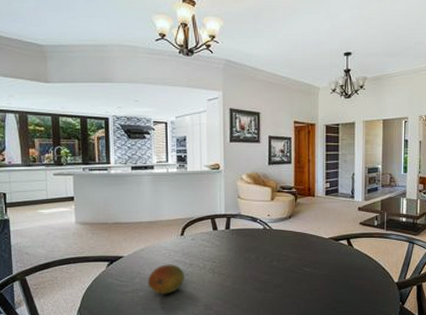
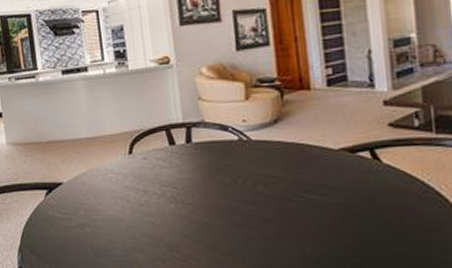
fruit: present [147,264,185,295] -> none [93,191,140,232]

